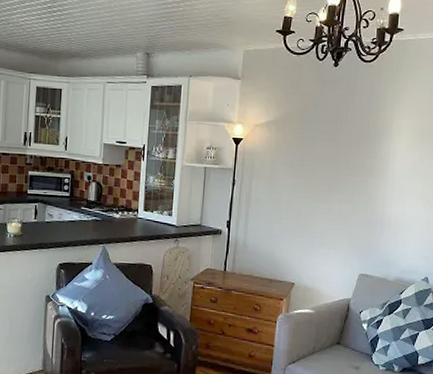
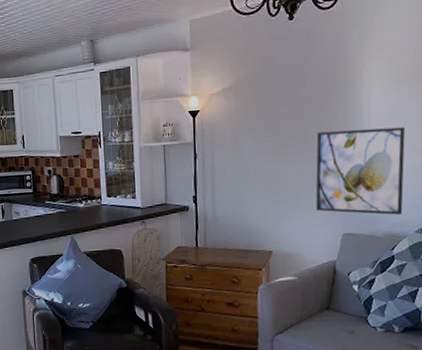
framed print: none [338,176,423,262] -> present [315,127,405,215]

